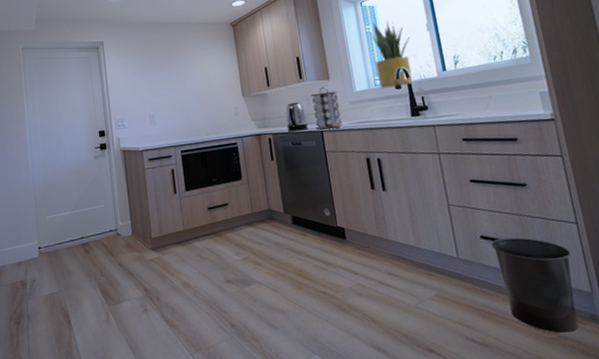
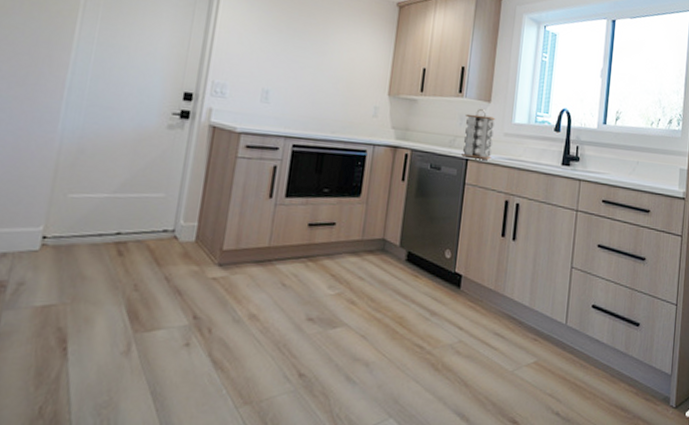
kettle: present [285,102,309,132] -> none [429,117,455,154]
planter: present [367,20,412,89] -> none [539,52,583,131]
waste bin: present [491,237,579,333] -> none [599,311,665,412]

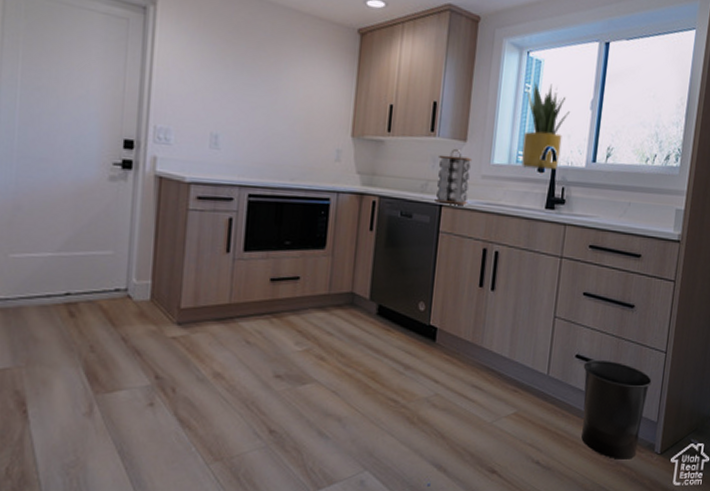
planter: none [539,52,583,131] -> present [521,81,571,171]
waste bin: none [599,311,665,412] -> present [581,360,652,460]

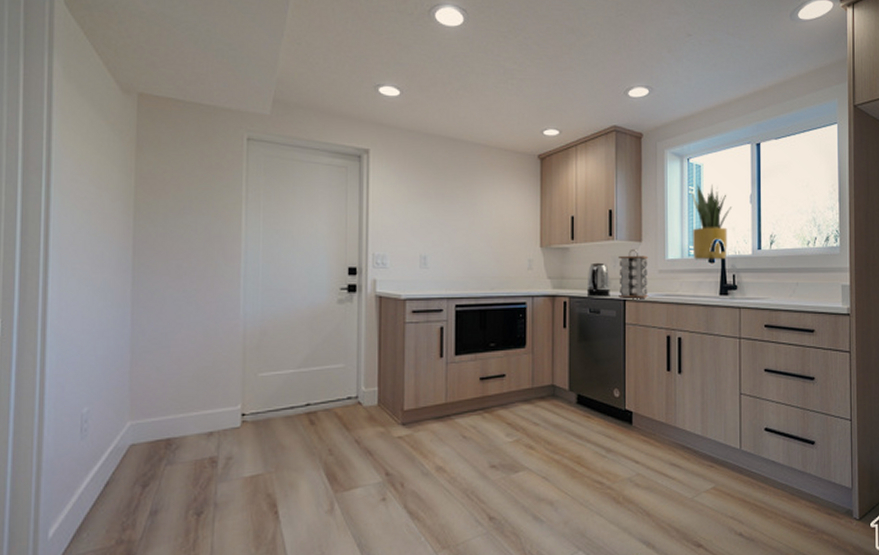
kettle: none [399,160,428,200] -> present [586,262,610,297]
waste bin: present [581,360,652,460] -> none [773,432,841,527]

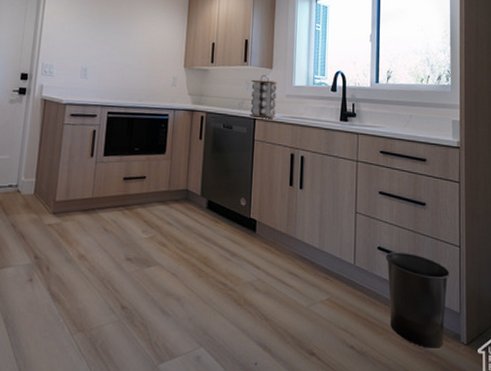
kettle: present [586,262,610,297] -> none [221,84,243,115]
planter: present [690,184,733,260] -> none [317,22,354,90]
waste bin: none [773,432,841,527] -> present [385,252,450,348]

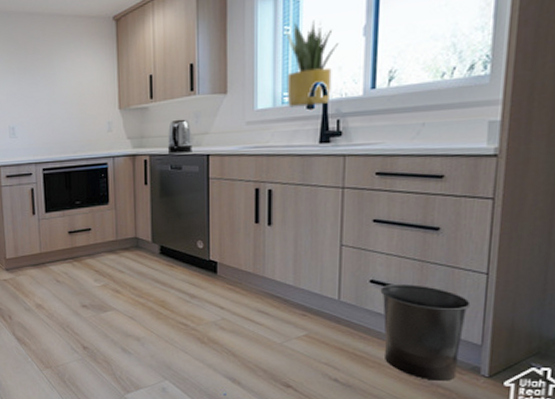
kettle: none [221,84,243,115] -> present [167,119,192,154]
spice rack: present [250,74,278,120] -> none [201,101,235,154]
planter: none [317,22,354,90] -> present [286,20,340,108]

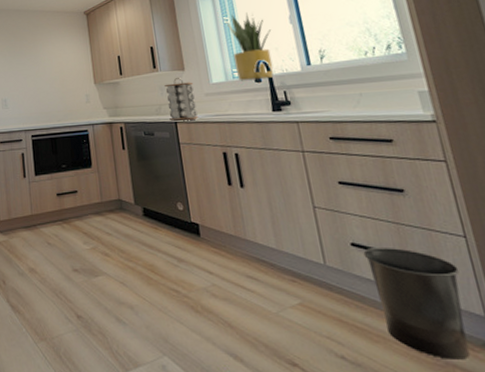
kettle: present [167,119,192,154] -> none [138,91,162,122]
spice rack: none [201,101,235,154] -> present [164,77,199,122]

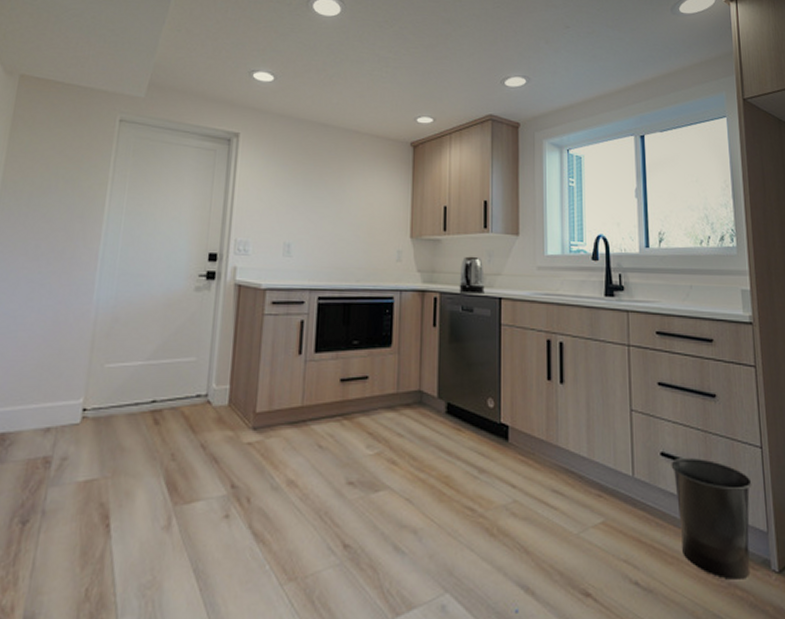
kettle: none [138,91,162,122] -> present [459,256,485,294]
spice rack: present [164,77,199,122] -> none [494,242,527,298]
planter: present [225,12,274,81] -> none [571,176,617,258]

